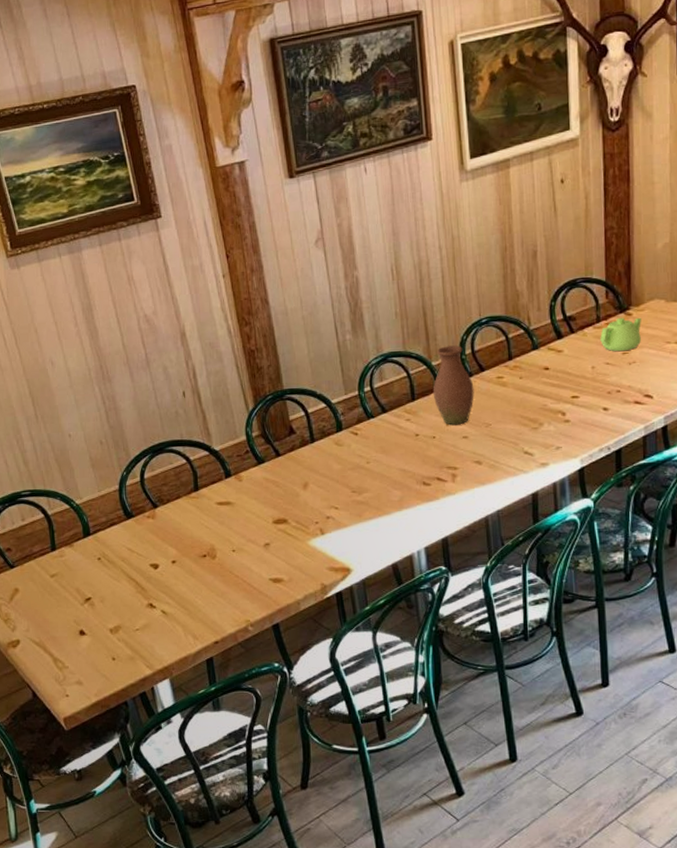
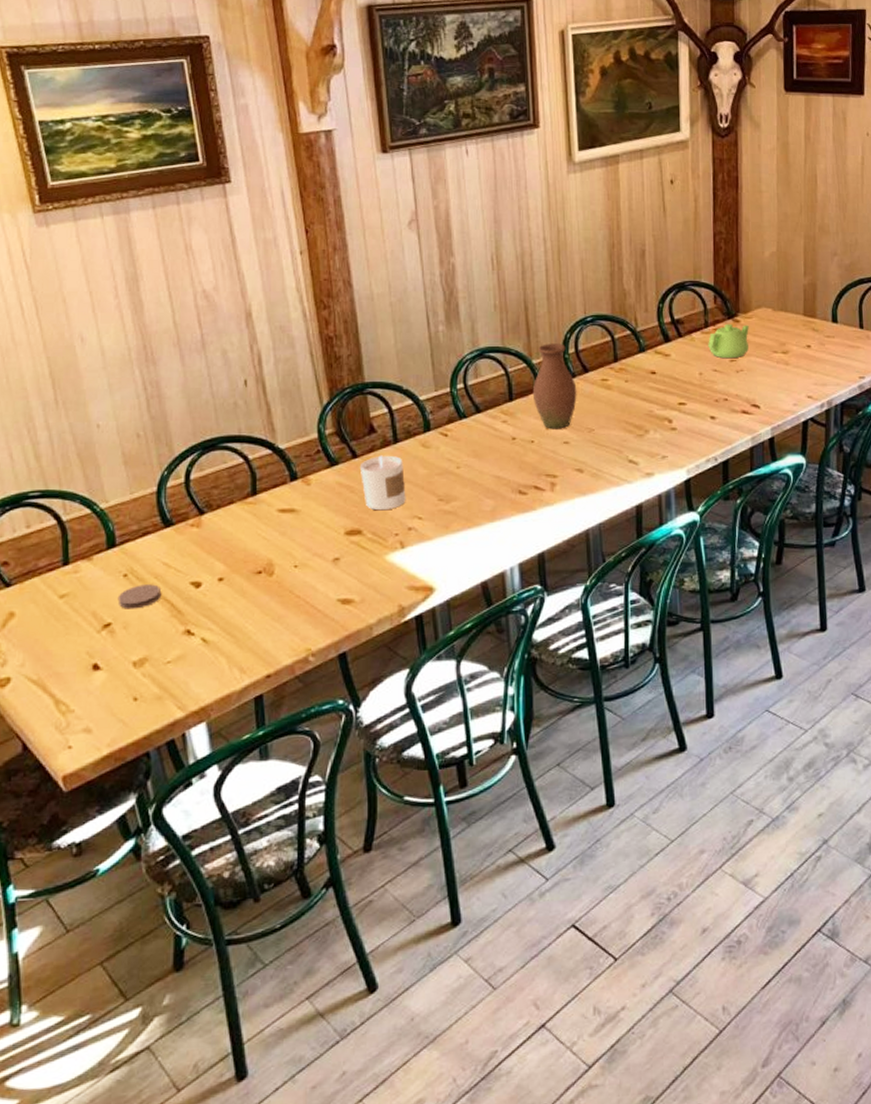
coaster: none [94,566,128,586] -> present [117,584,162,609]
candle: none [282,453,324,502] -> present [359,455,406,511]

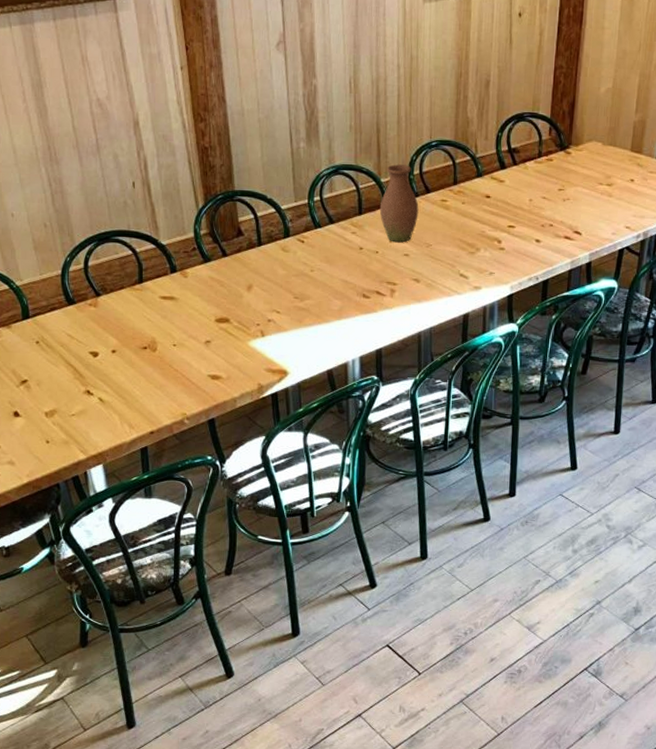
coaster: present [117,584,162,609] -> none [32,351,67,370]
candle: present [359,455,406,511] -> none [228,256,267,304]
teapot: present [708,323,749,359] -> none [540,155,579,188]

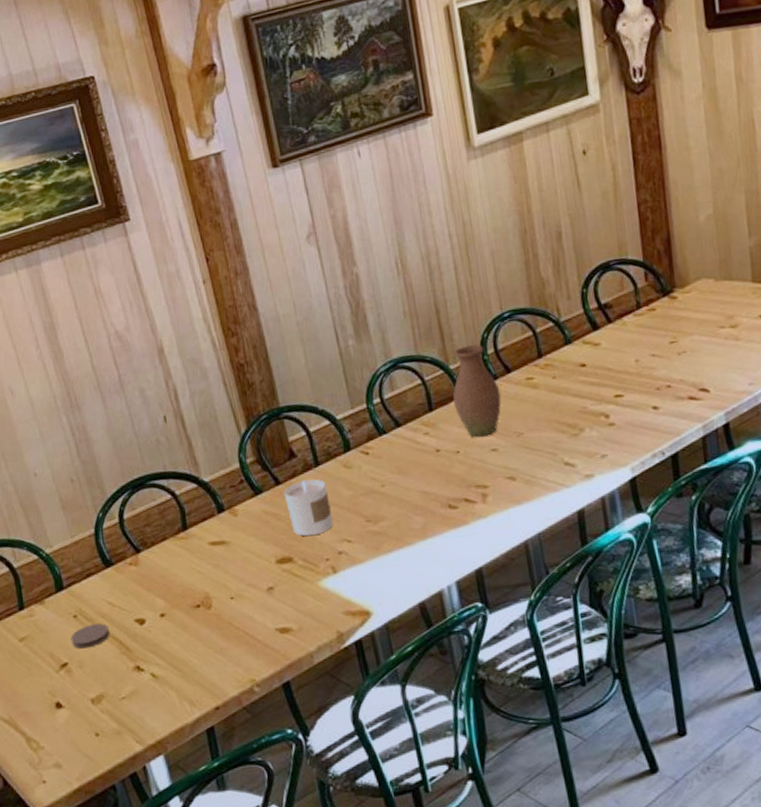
coaster: none [32,351,67,370] -> present [70,623,110,649]
candle: none [228,256,267,304] -> present [283,479,333,537]

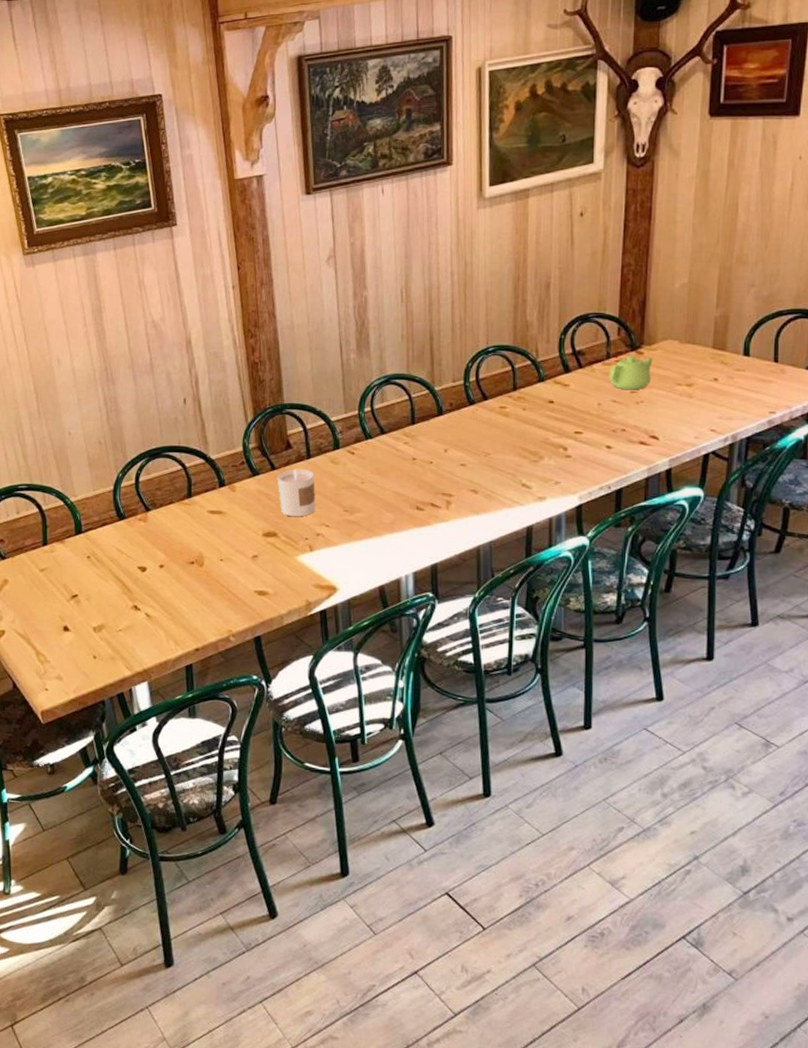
coaster: present [70,623,110,649] -> none [82,565,116,585]
vase: present [452,344,502,437] -> none [433,372,476,452]
teapot: none [642,300,690,341] -> present [609,355,653,390]

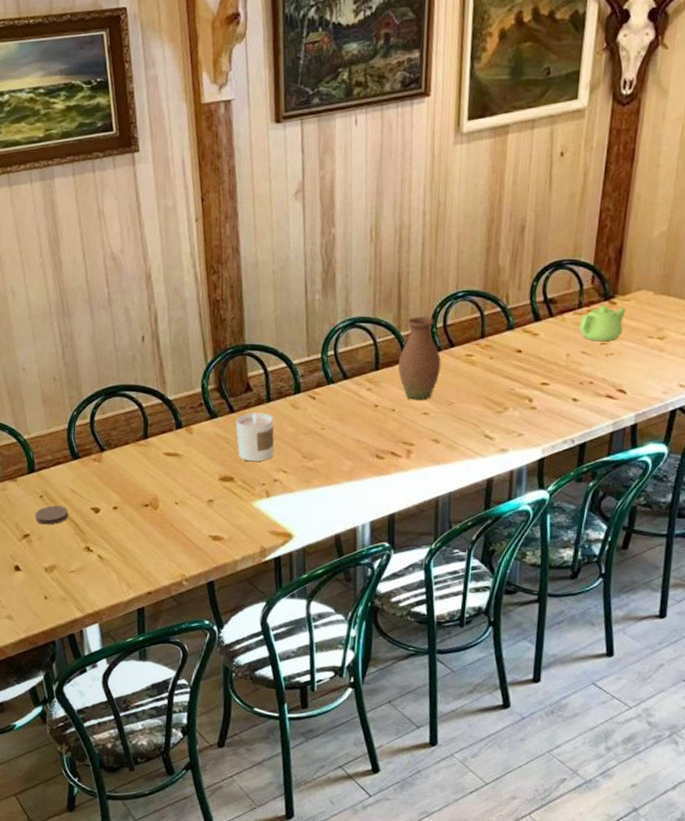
coaster: none [82,565,116,585] -> present [35,505,69,525]
vase: none [433,372,476,452] -> present [397,317,441,400]

